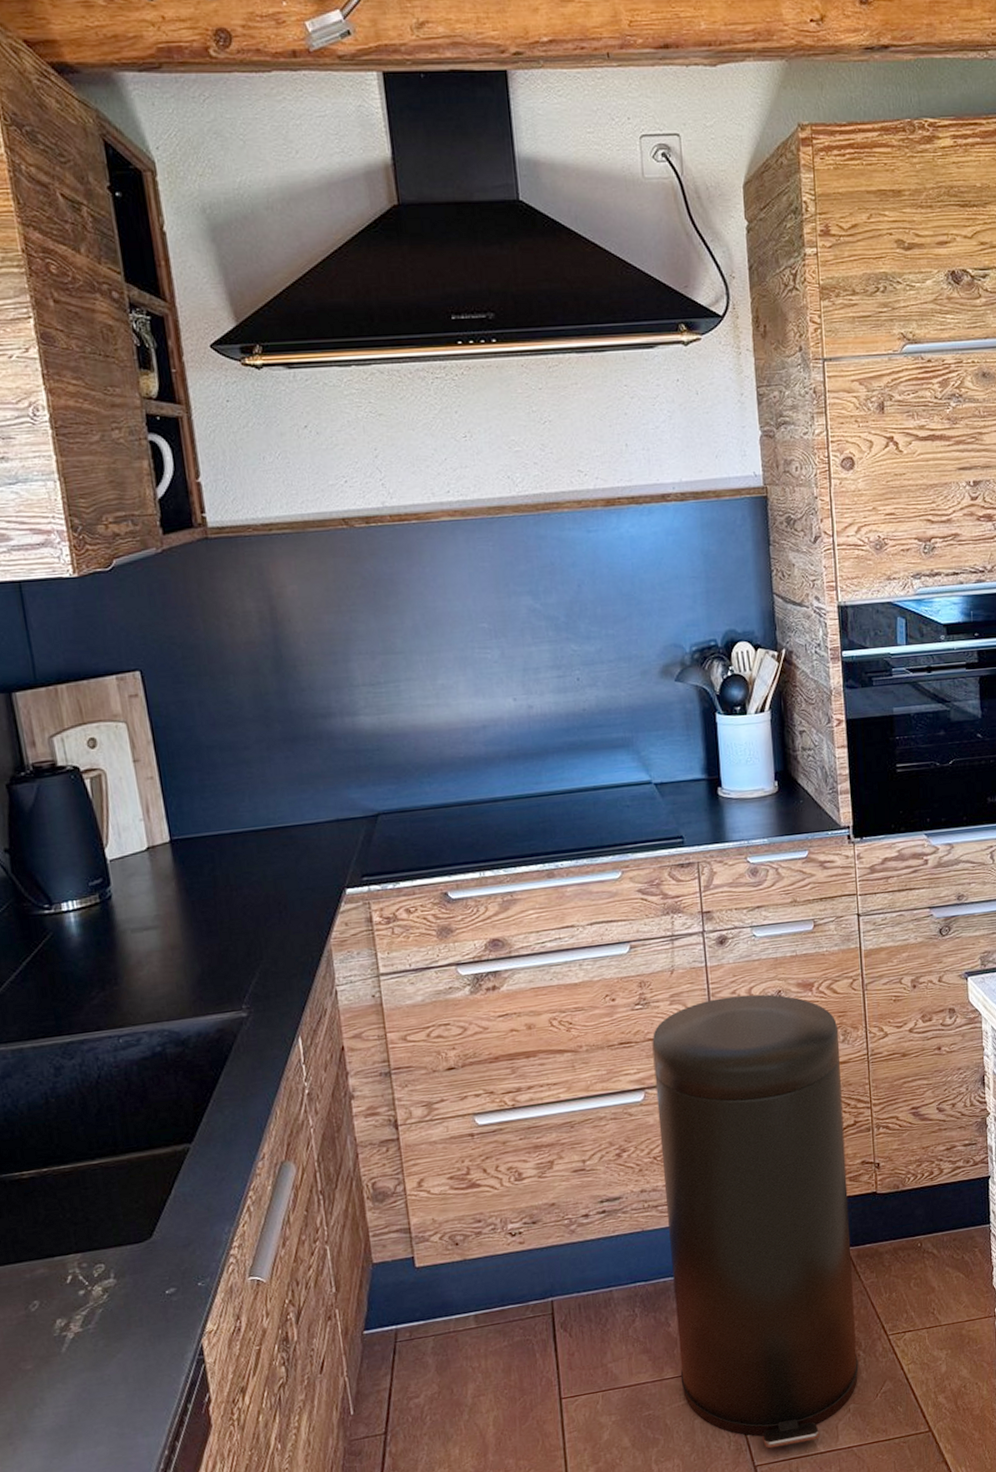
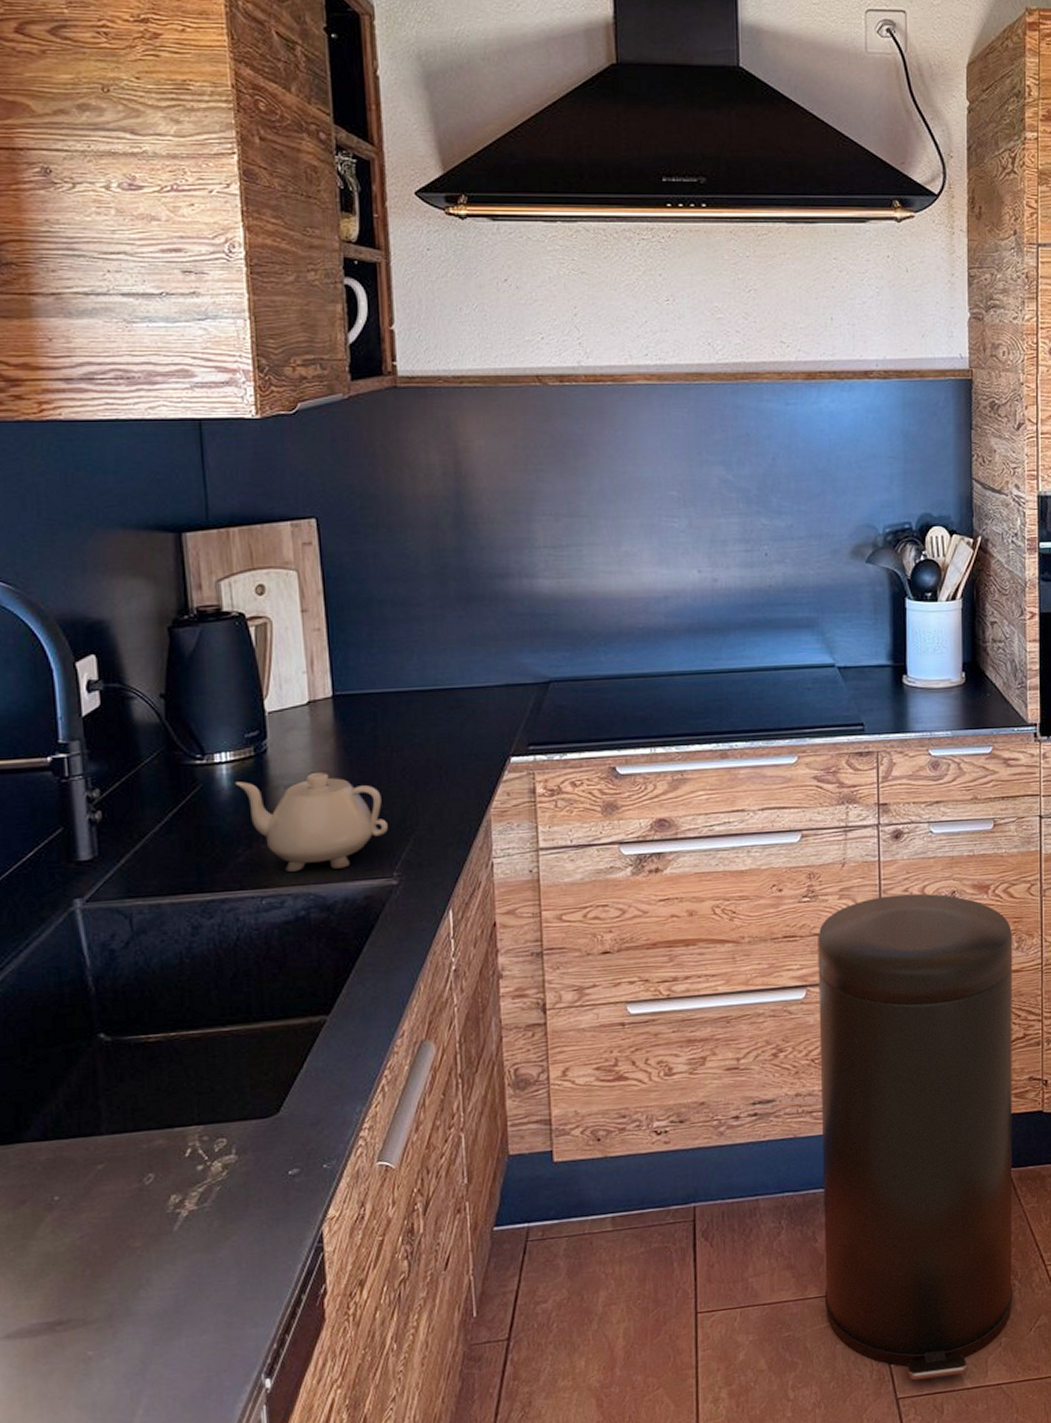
teapot: none [83,914,234,1011] -> present [234,773,388,872]

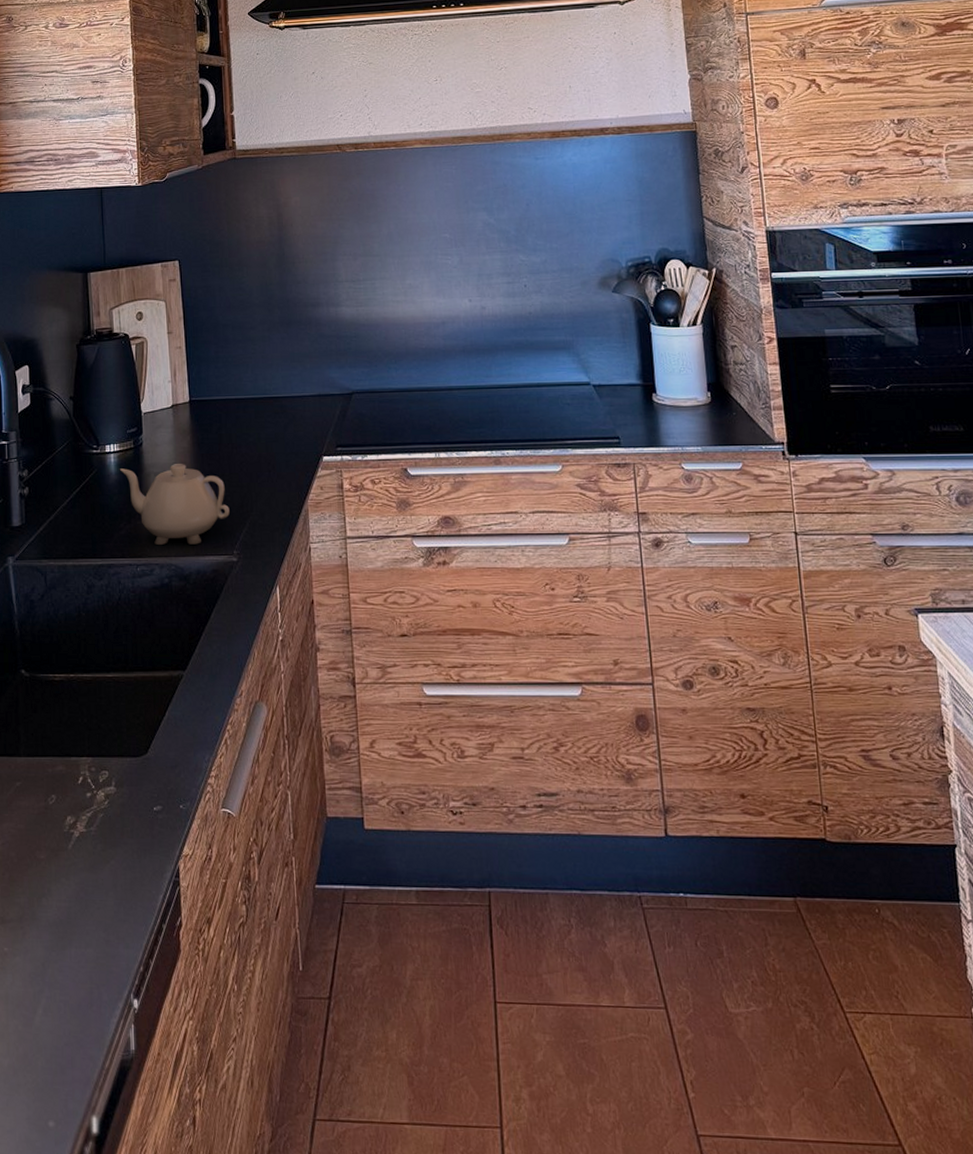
pedal bin: present [817,893,1013,1381] -> none [589,601,813,1121]

